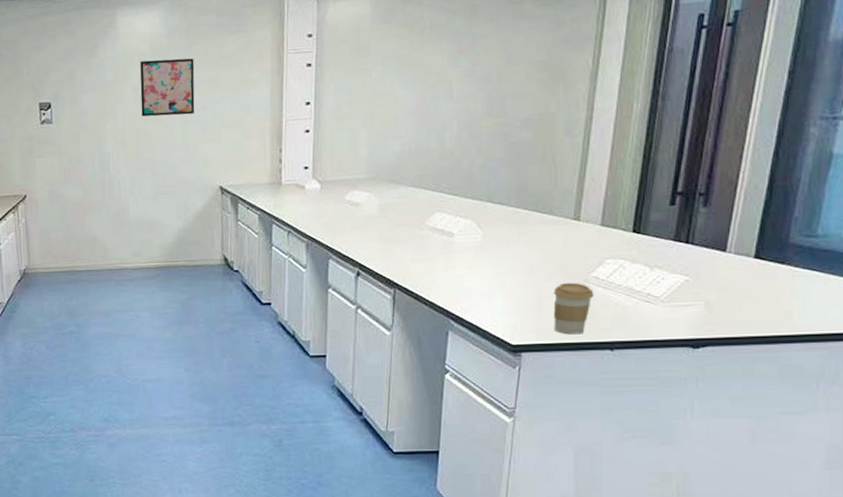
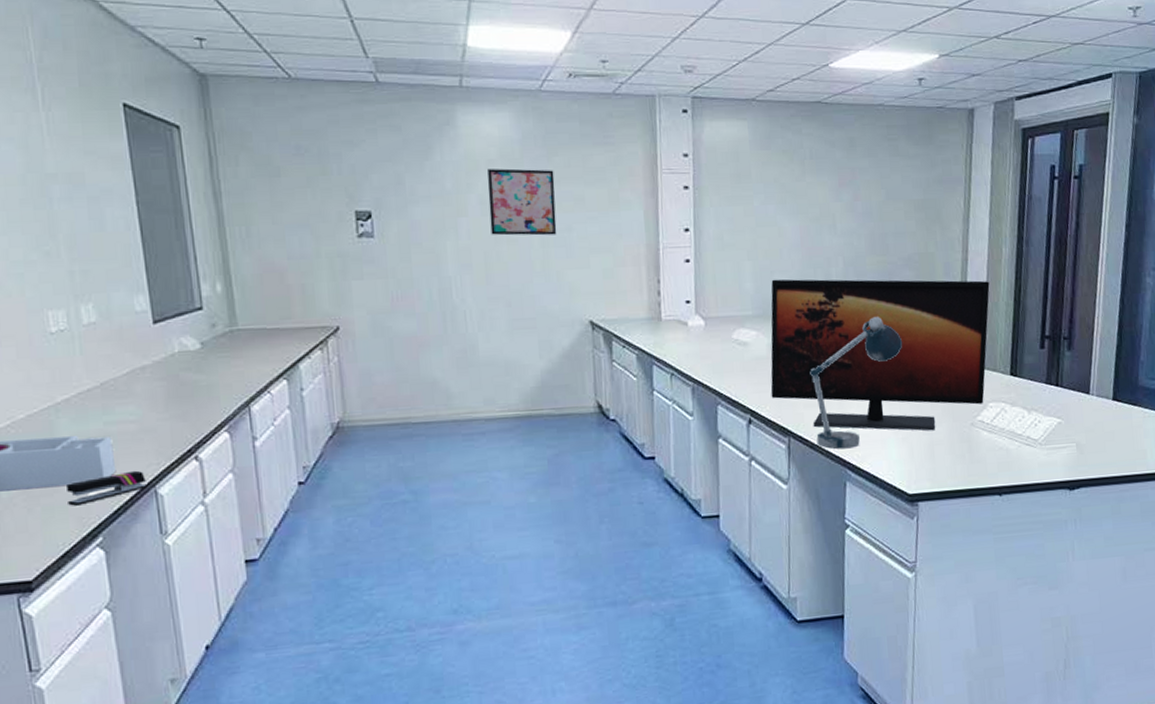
monitor: none [379,138,616,286] -> present [770,279,990,431]
desk lamp: none [418,177,516,301] -> present [810,317,903,449]
coffee cup: present [553,283,594,335] -> none [943,427,981,481]

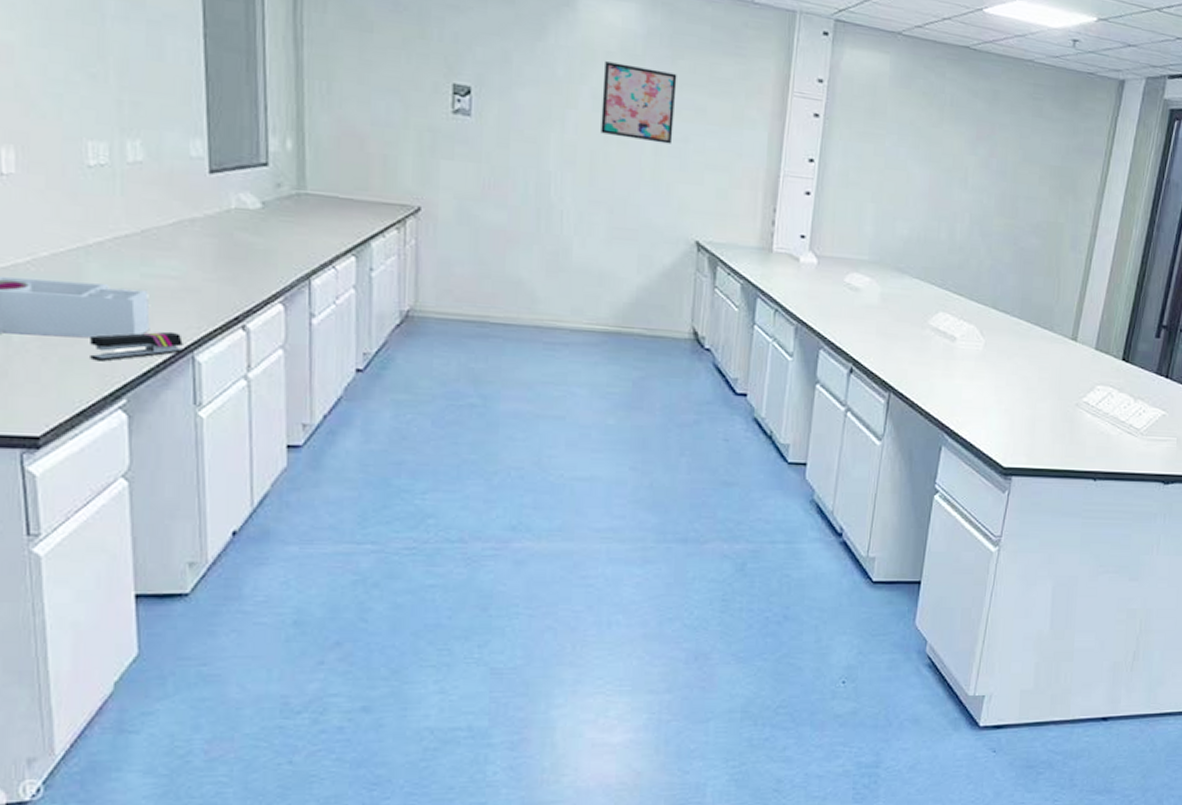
monitor: present [770,279,990,431] -> none [876,226,1115,406]
desk lamp: present [810,317,903,449] -> none [917,281,1019,413]

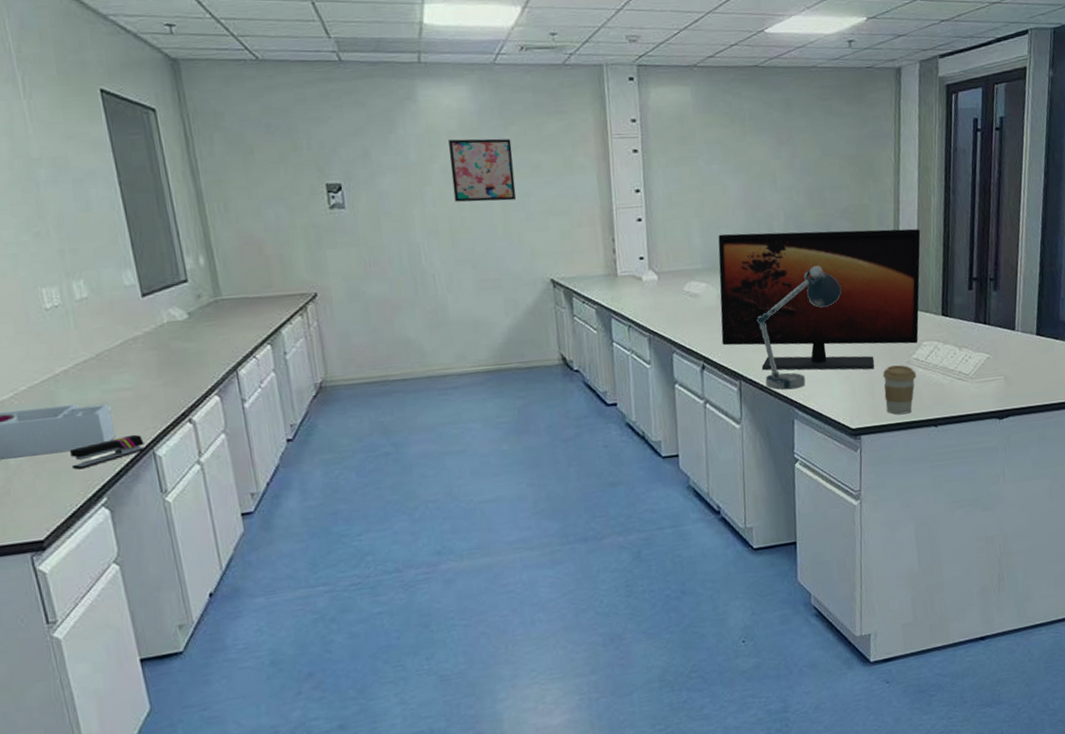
monitor: none [876,226,1115,406] -> present [718,228,921,371]
desk lamp: none [917,281,1019,413] -> present [757,266,842,390]
coffee cup: none [1044,406,1084,461] -> present [882,365,917,415]

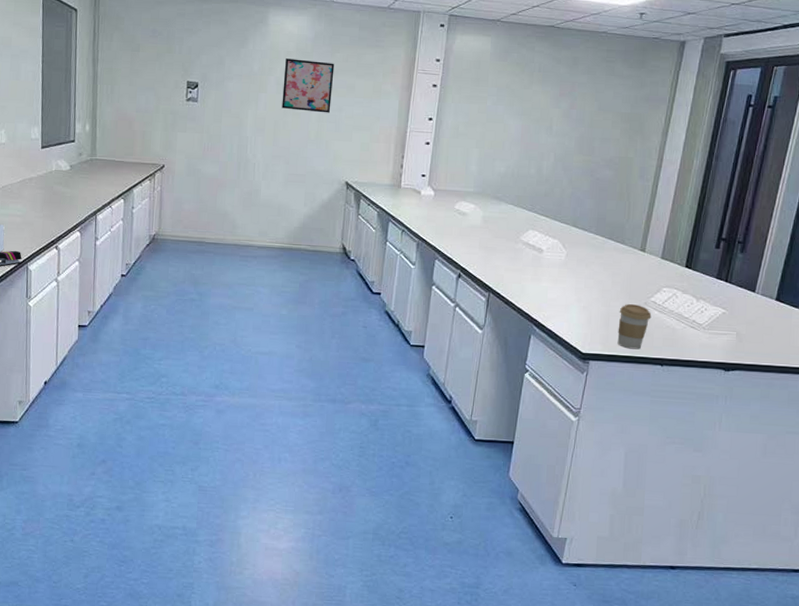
monitor: present [718,228,921,371] -> none [479,165,678,304]
desk lamp: present [757,266,842,390] -> none [511,205,595,309]

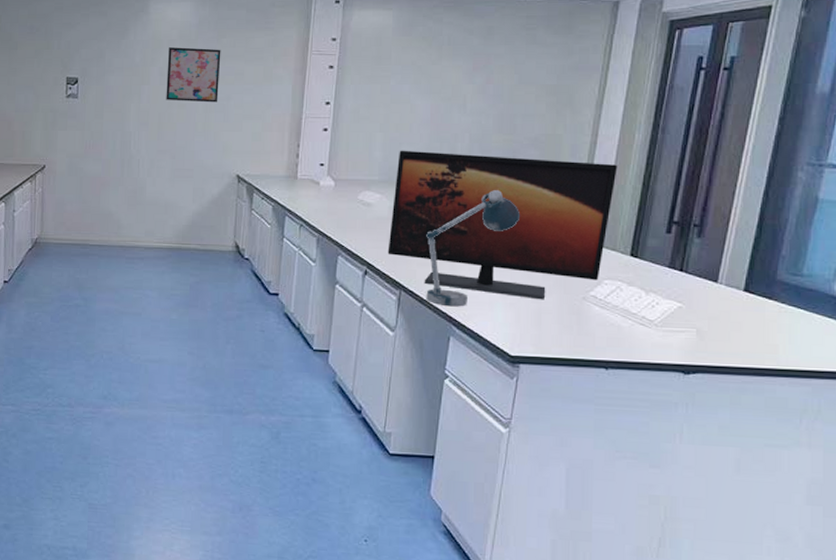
monitor: none [479,165,678,304] -> present [387,150,618,300]
desk lamp: none [511,205,595,309] -> present [426,190,521,307]
coffee cup: present [617,304,652,350] -> none [552,299,592,351]

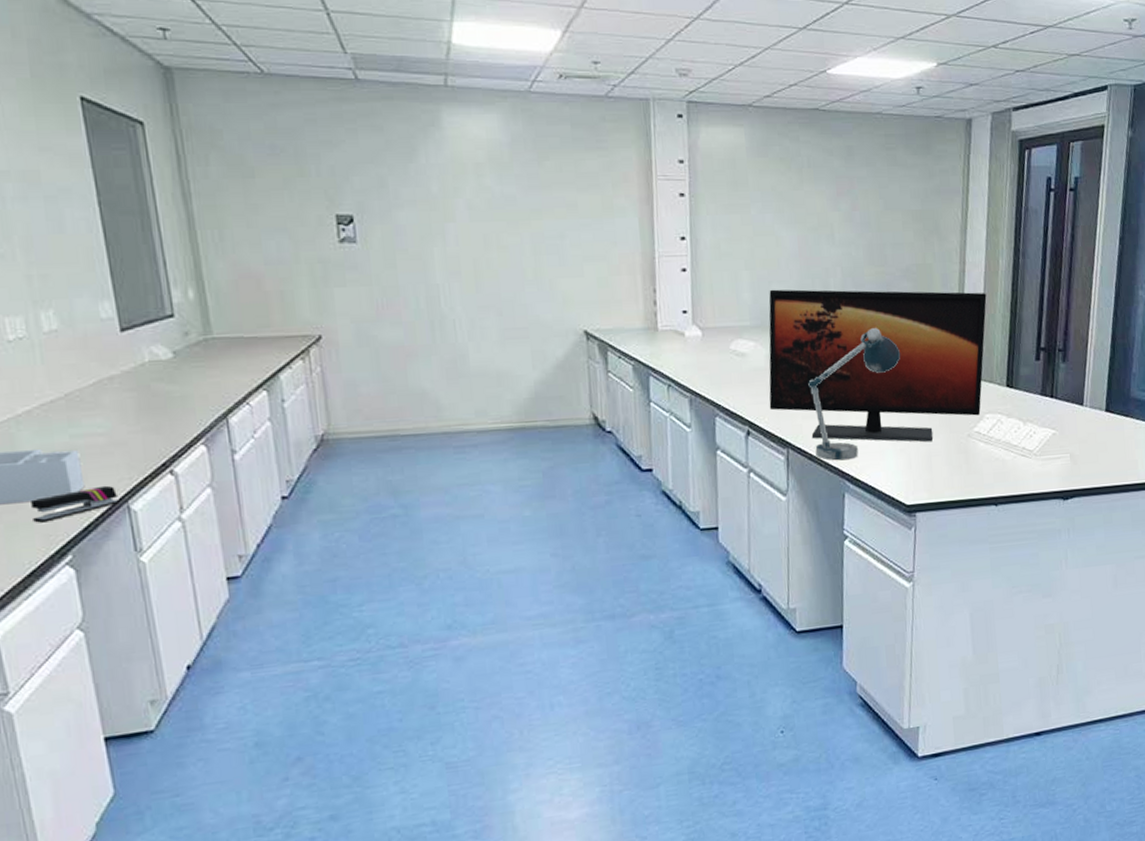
wall art: present [166,47,221,103] -> none [475,172,549,243]

